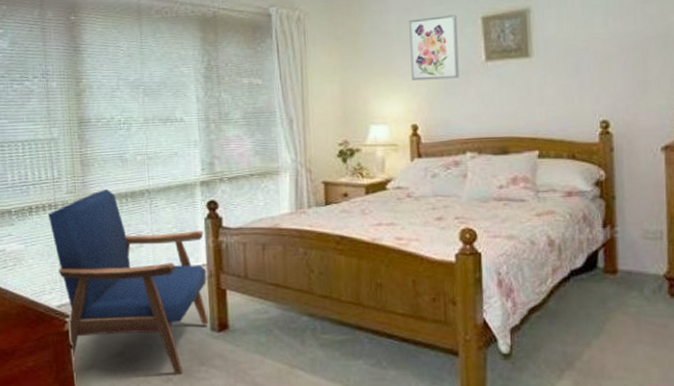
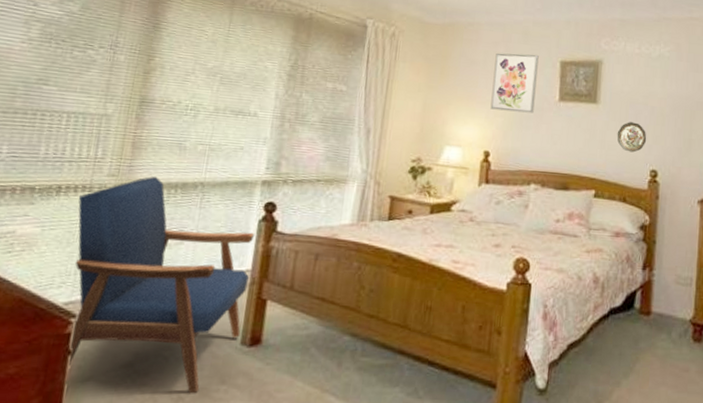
decorative plate: none [556,71,593,105] -> present [617,122,647,153]

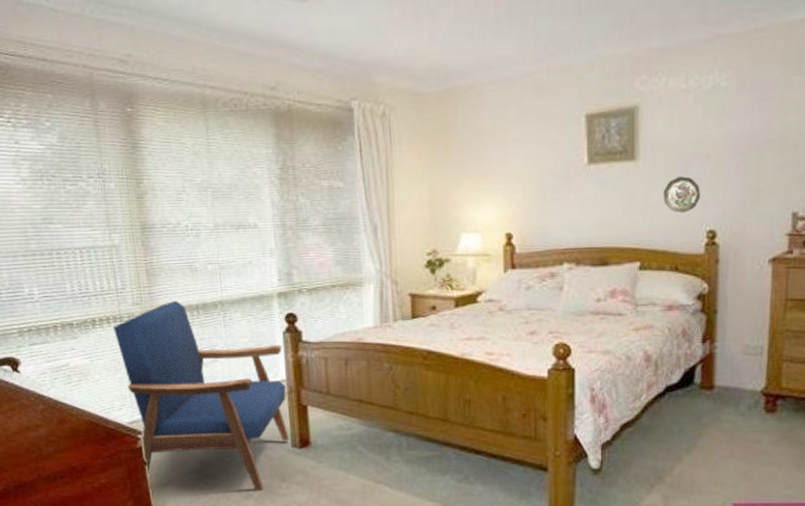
wall art: present [490,53,539,114] -> none [506,111,559,185]

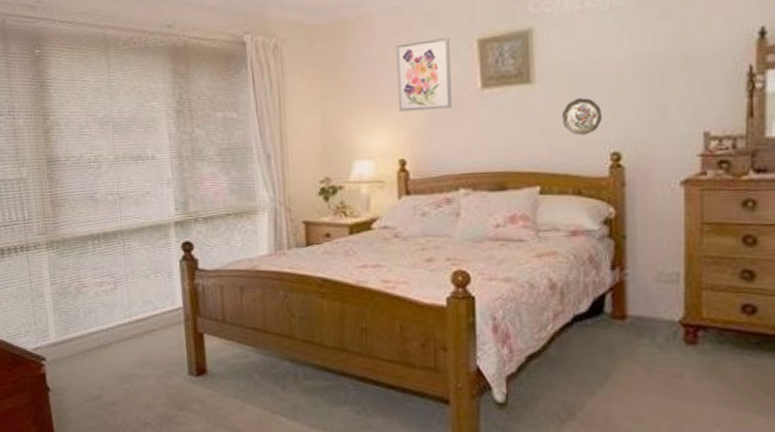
armchair: present [113,300,289,491] -> none [20,229,186,419]
wall art: none [506,111,559,185] -> present [396,37,452,112]

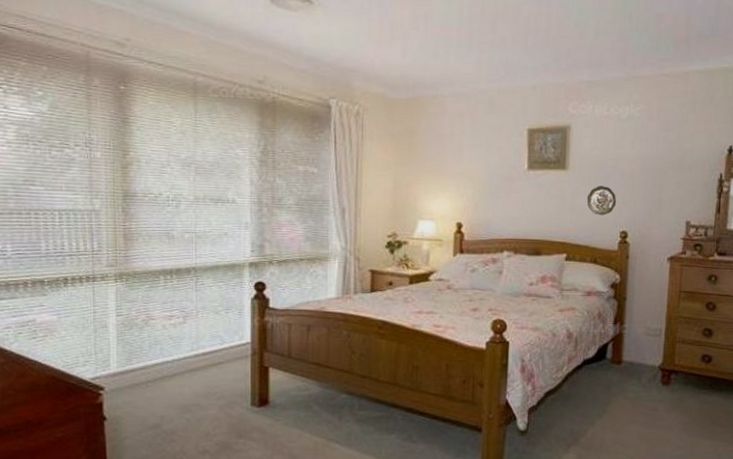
wall art: present [396,37,452,112] -> none [460,124,506,184]

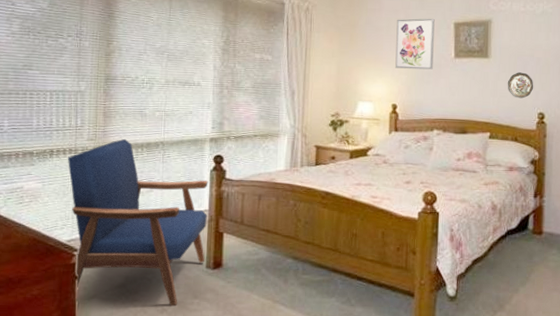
armchair: none [86,264,250,447] -> present [68,138,208,307]
wall art: none [460,124,506,184] -> present [395,18,435,70]

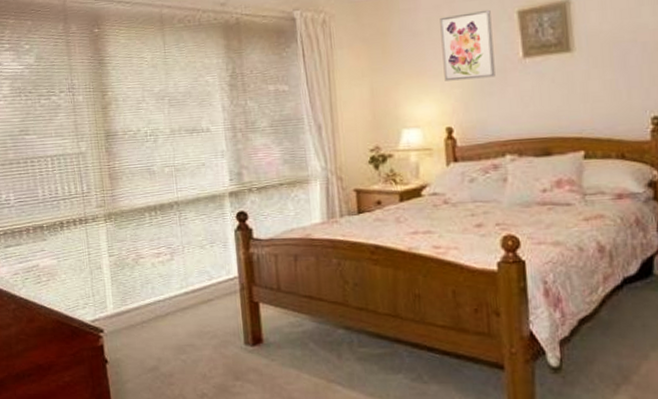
armchair: present [68,138,208,307] -> none [79,201,242,390]
decorative plate: present [507,72,534,99] -> none [602,64,642,101]

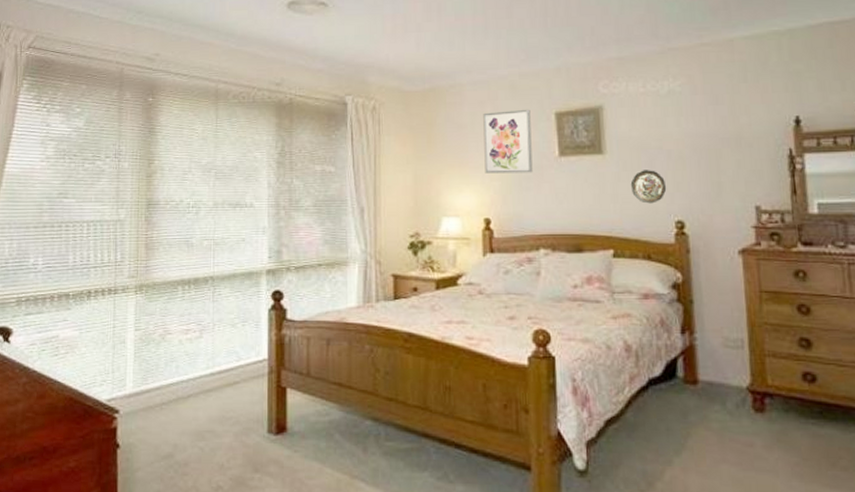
decorative plate: none [602,64,642,101] -> present [630,170,667,204]

